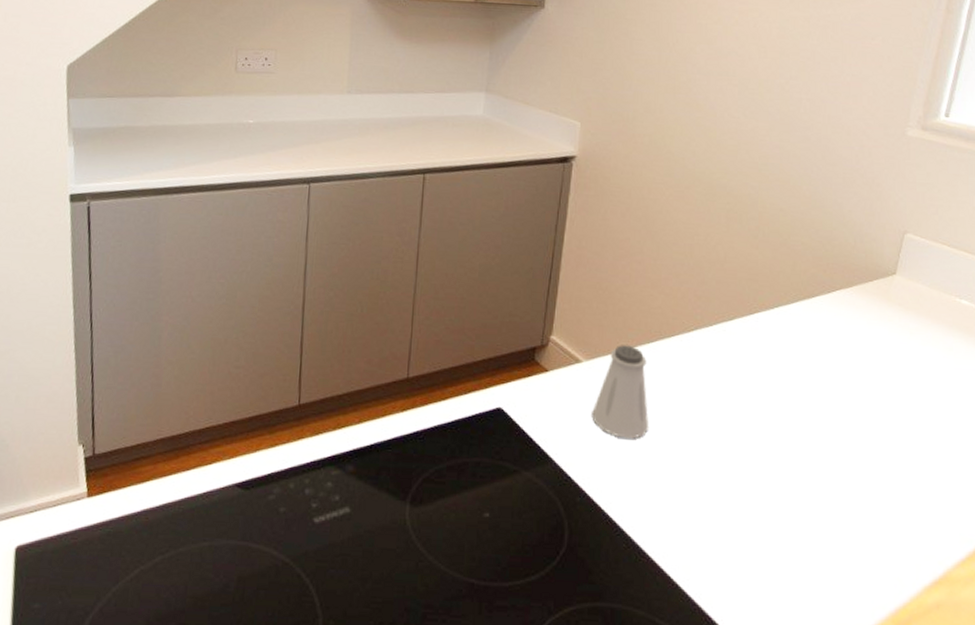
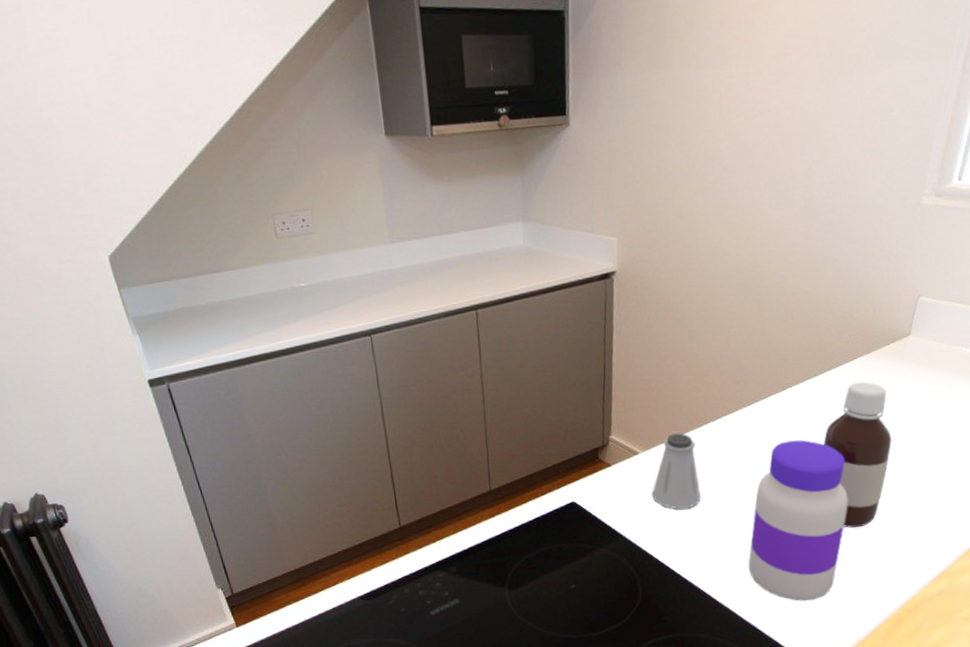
jar: none [699,375,823,587] -> present [748,439,848,601]
bottle: none [795,318,876,499] -> present [823,381,892,528]

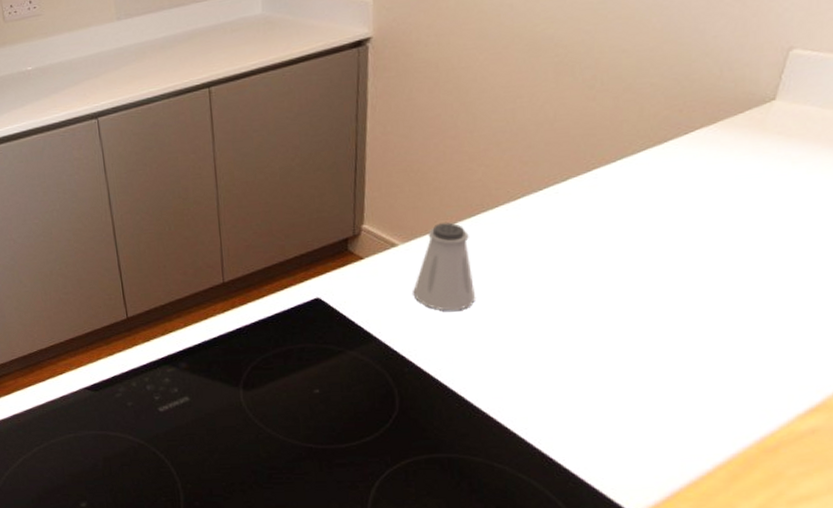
jar: present [748,439,848,601] -> none [536,232,677,428]
bottle: present [823,381,892,528] -> none [643,160,744,343]

